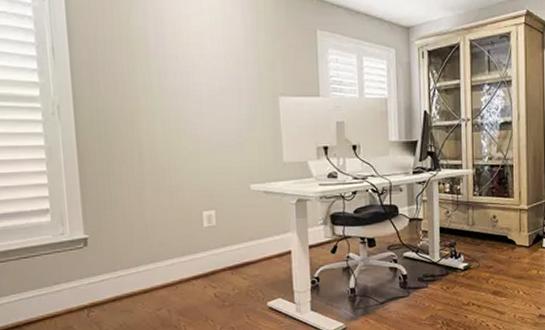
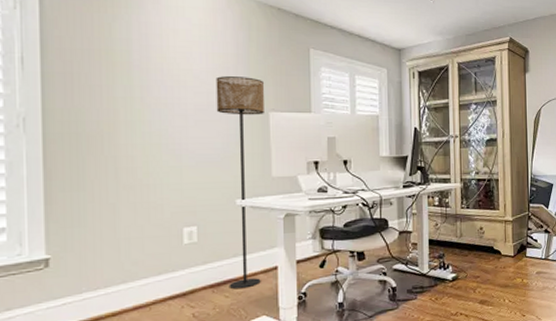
floor lamp: none [227,61,276,272] -> present [216,76,265,290]

